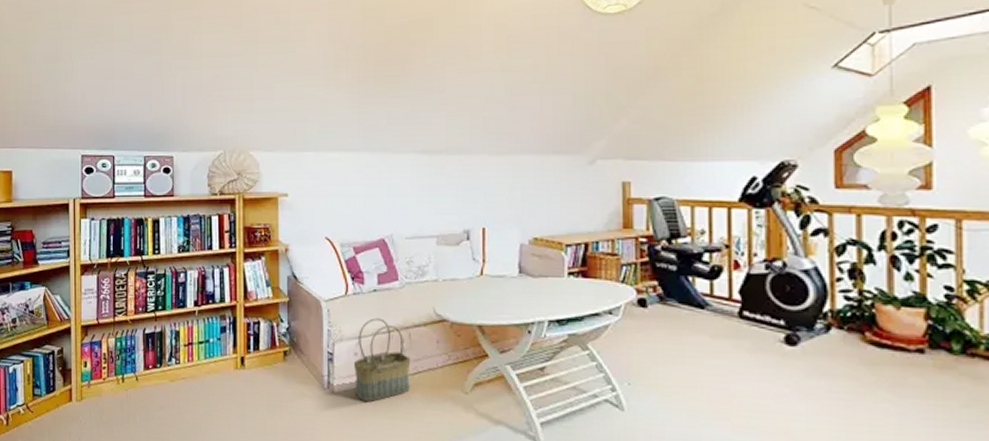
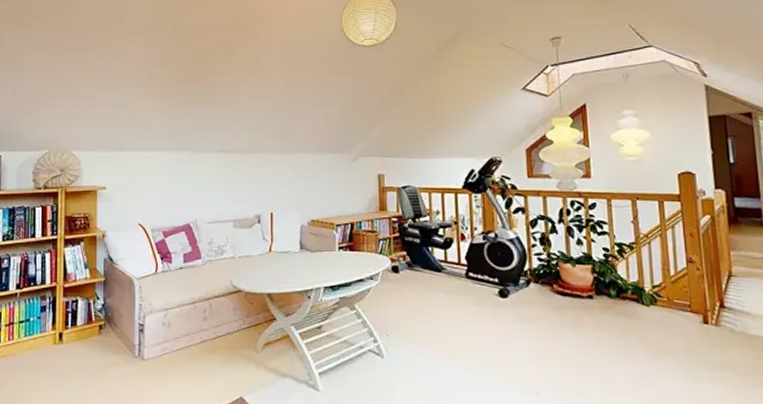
basket: present [353,318,411,402] -> none [161,292,212,366]

